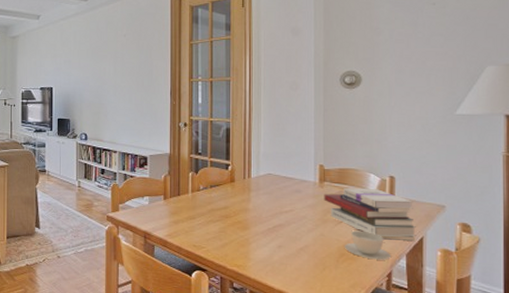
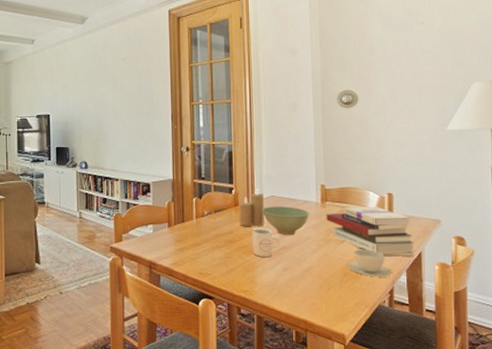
candle: none [235,166,260,203] -> present [239,189,264,227]
mug: none [247,205,276,234] -> present [252,228,281,258]
bowl: none [259,184,306,213] -> present [263,206,309,235]

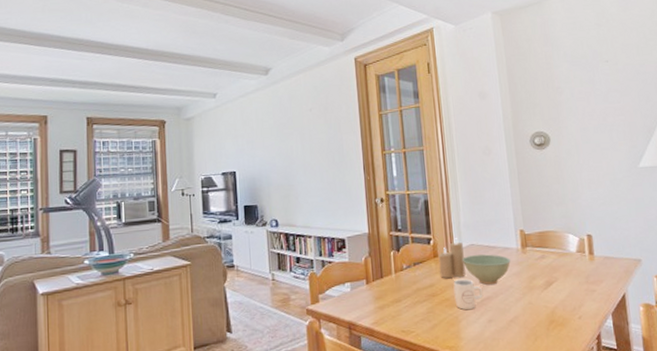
books: present [326,207,415,257] -> none [527,249,618,301]
teacup: present [347,249,393,277] -> none [552,294,599,323]

